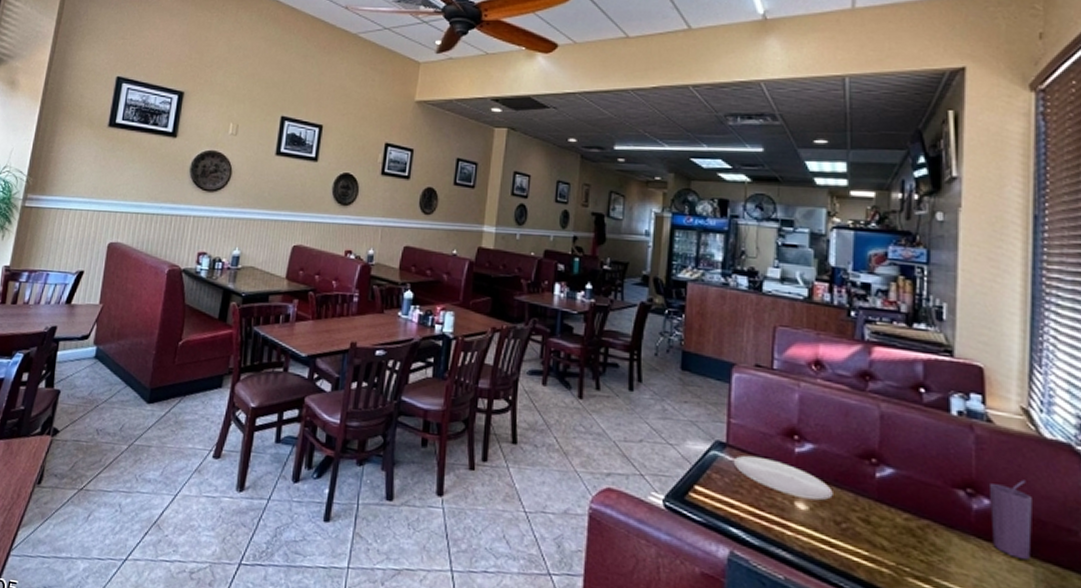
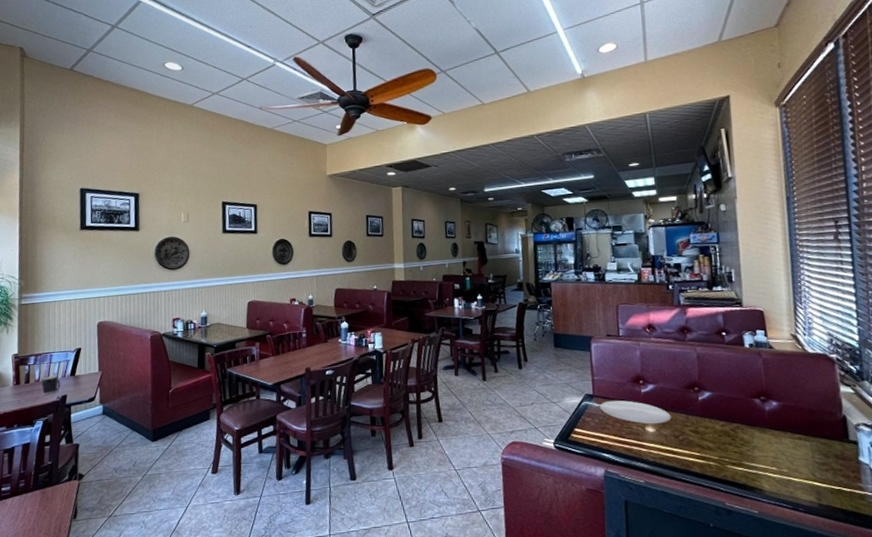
mug: none [29,299,53,323] -> present [41,374,61,395]
cup: present [988,480,1032,560] -> none [775,384,807,439]

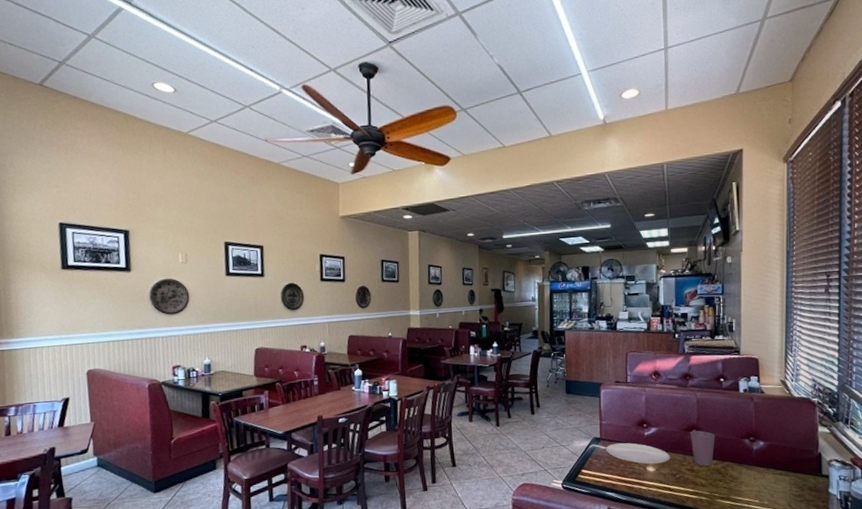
mug: present [41,374,61,395] -> none [24,426,48,447]
cup: none [691,388,721,429] -> present [690,430,715,467]

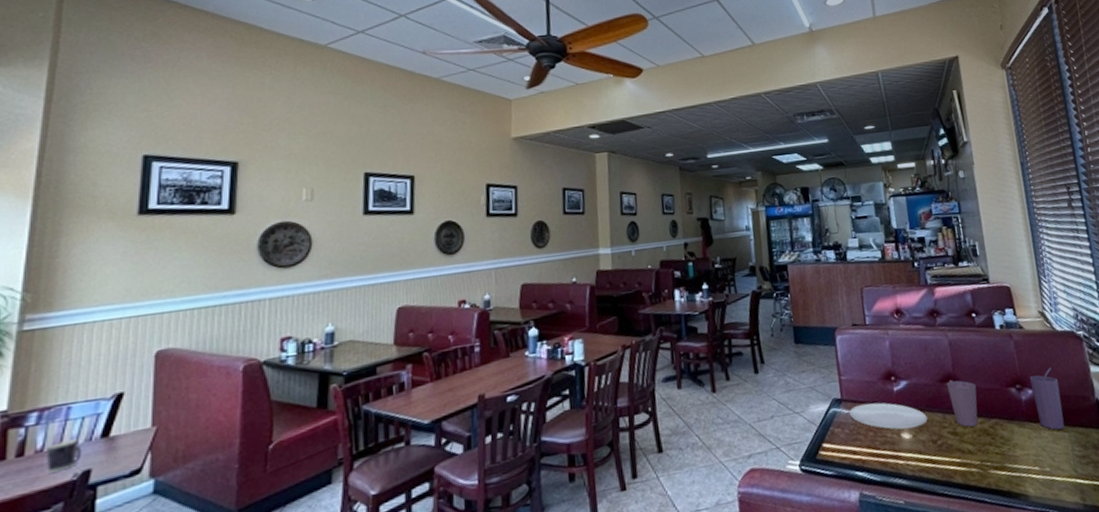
mug: none [24,426,48,447] -> present [47,438,82,473]
cup: none [762,425,788,475] -> present [1029,367,1065,431]

